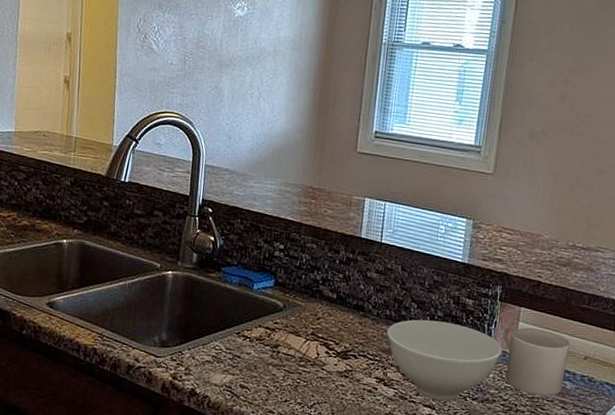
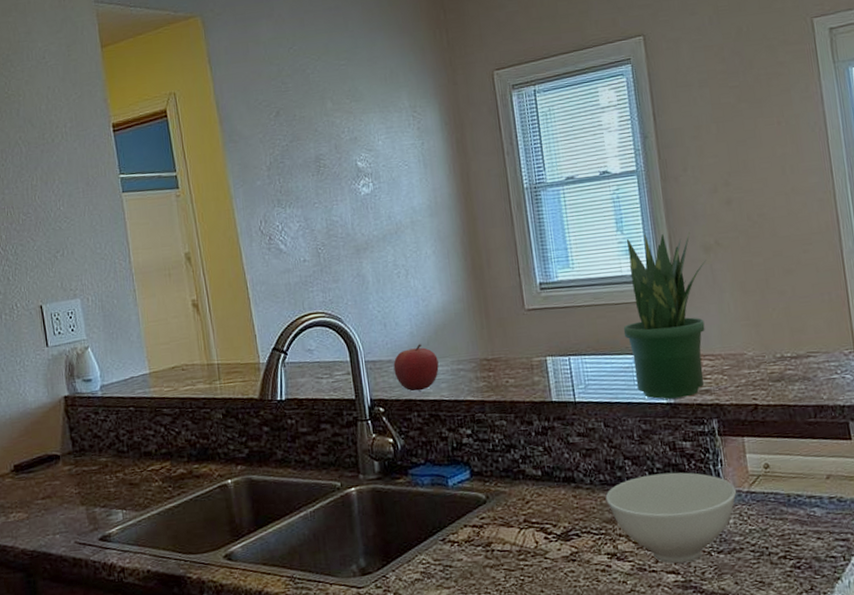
fruit: none [228,161,270,202] -> present [393,344,439,392]
planter: none [438,109,529,261] -> present [623,231,706,400]
mug: present [502,325,571,397] -> none [731,456,813,532]

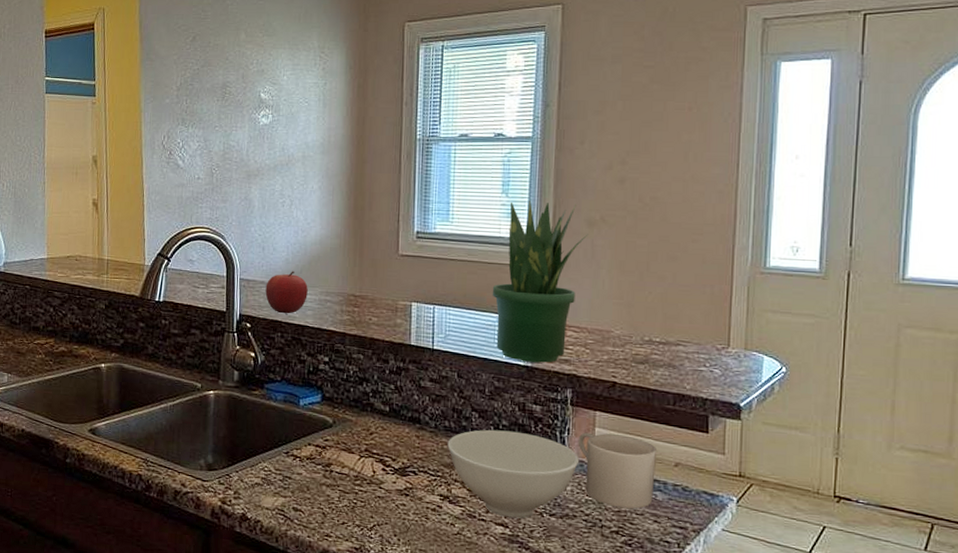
mug: none [731,456,813,532] -> present [578,432,658,510]

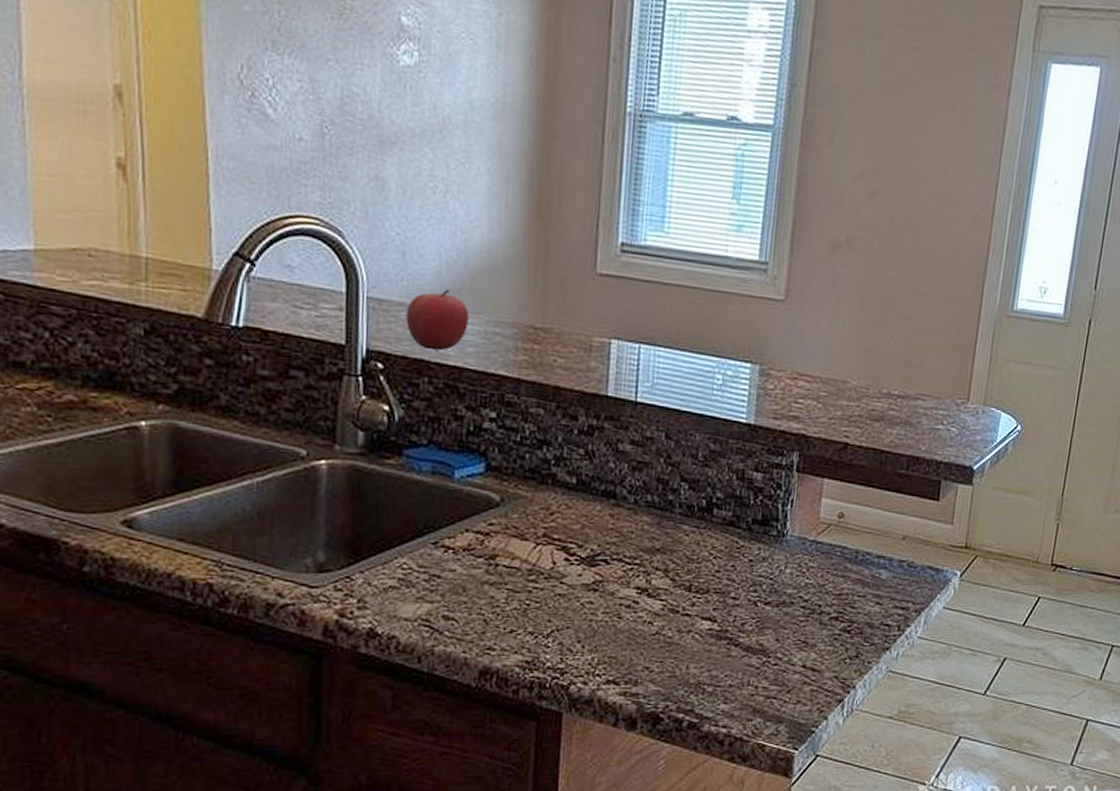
bowl: present [447,429,580,519] -> none [648,503,802,610]
planter: present [492,200,588,363] -> none [712,210,831,421]
mug: present [578,432,658,510] -> none [801,503,886,591]

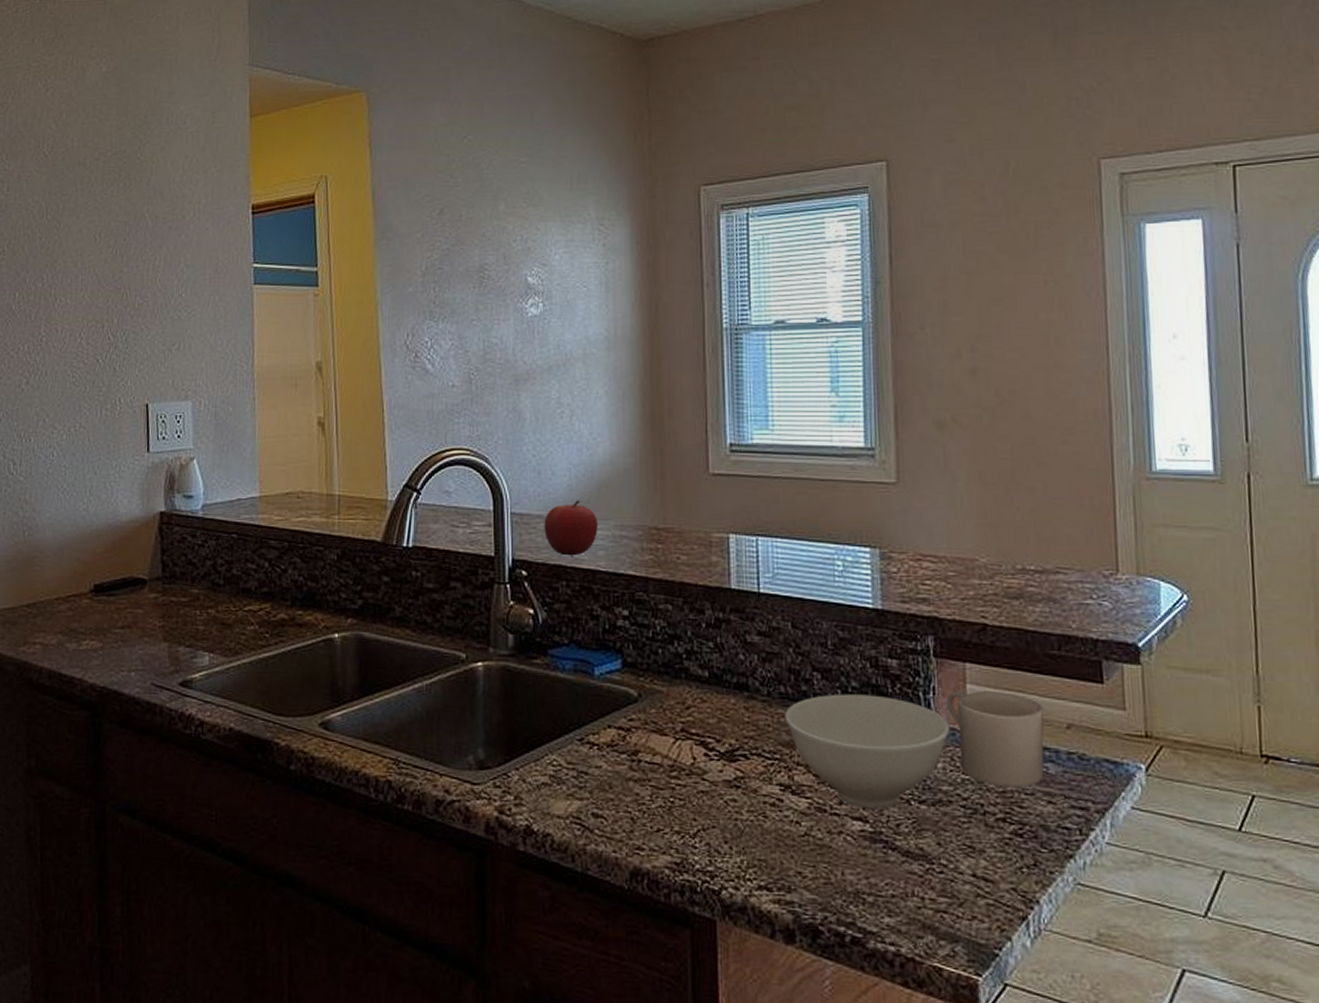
bowl: none [648,503,802,610] -> present [784,694,951,809]
mug: none [801,503,886,591] -> present [946,690,1045,788]

